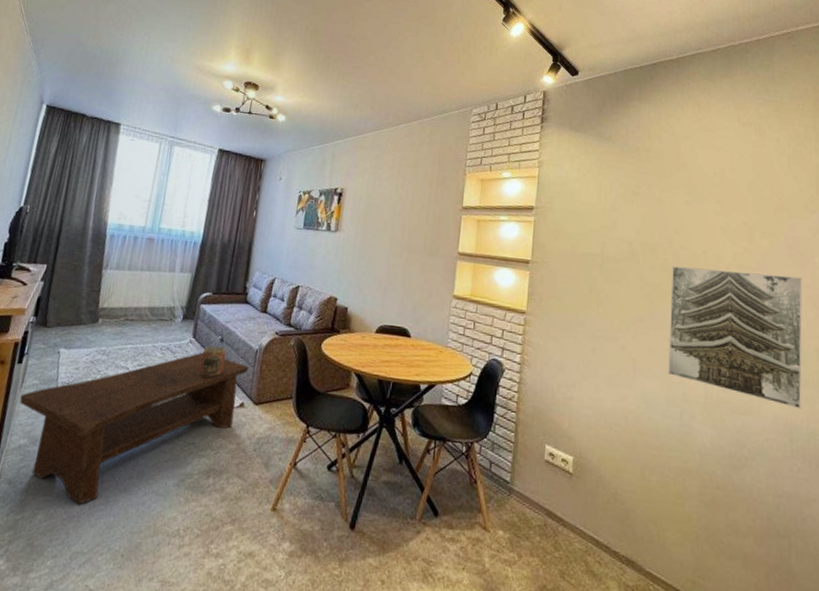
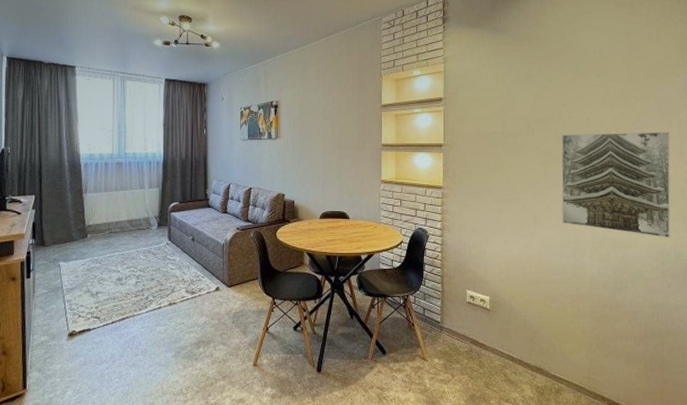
coffee table: present [19,352,250,504] -> none [34,251,219,380]
decorative container: present [200,345,227,378] -> none [178,244,199,271]

